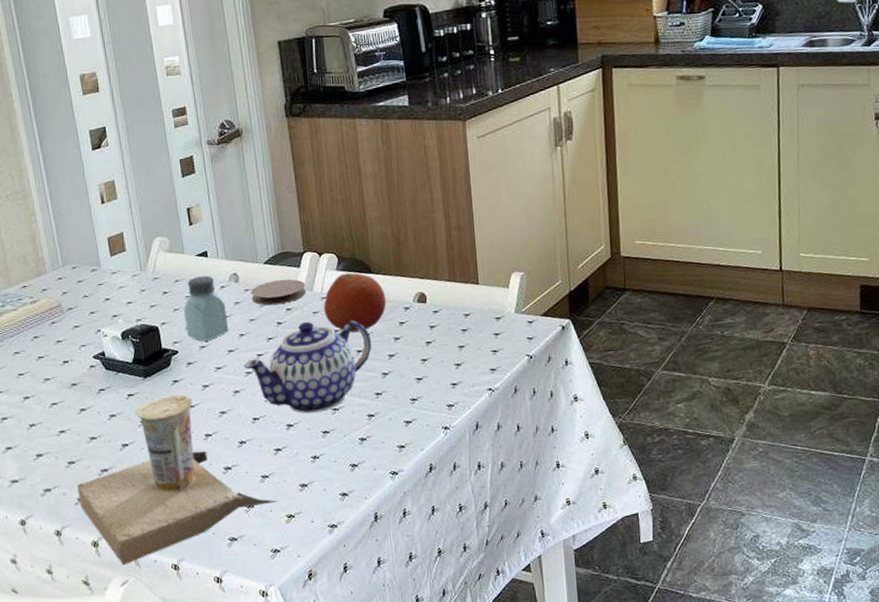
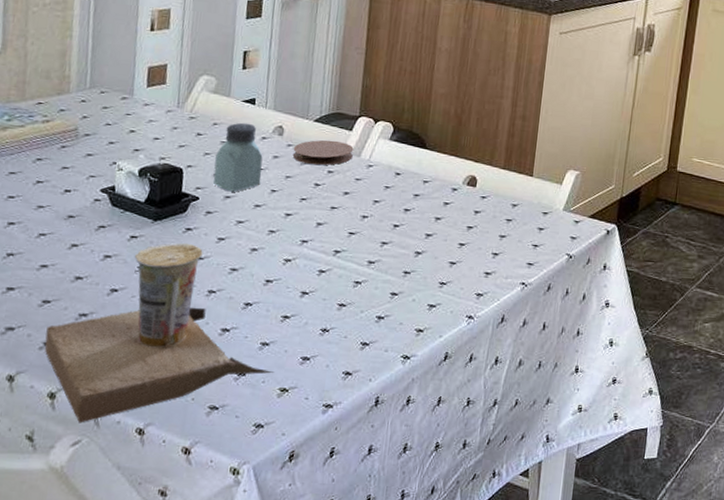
teapot: present [244,320,372,414] -> none [268,187,411,284]
fruit: present [324,273,387,333] -> none [367,144,436,206]

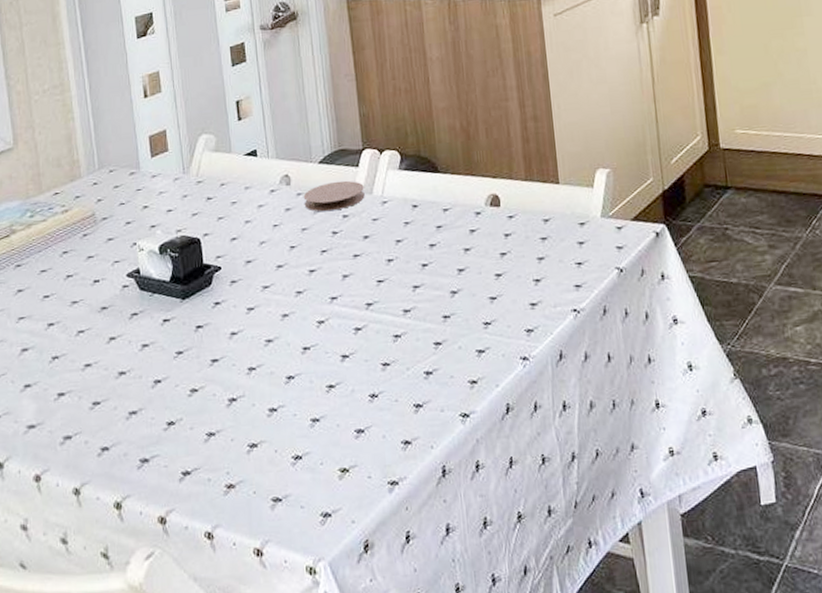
cup: present [44,242,275,423] -> none [101,318,331,533]
saltshaker: present [213,122,263,192] -> none [229,177,278,256]

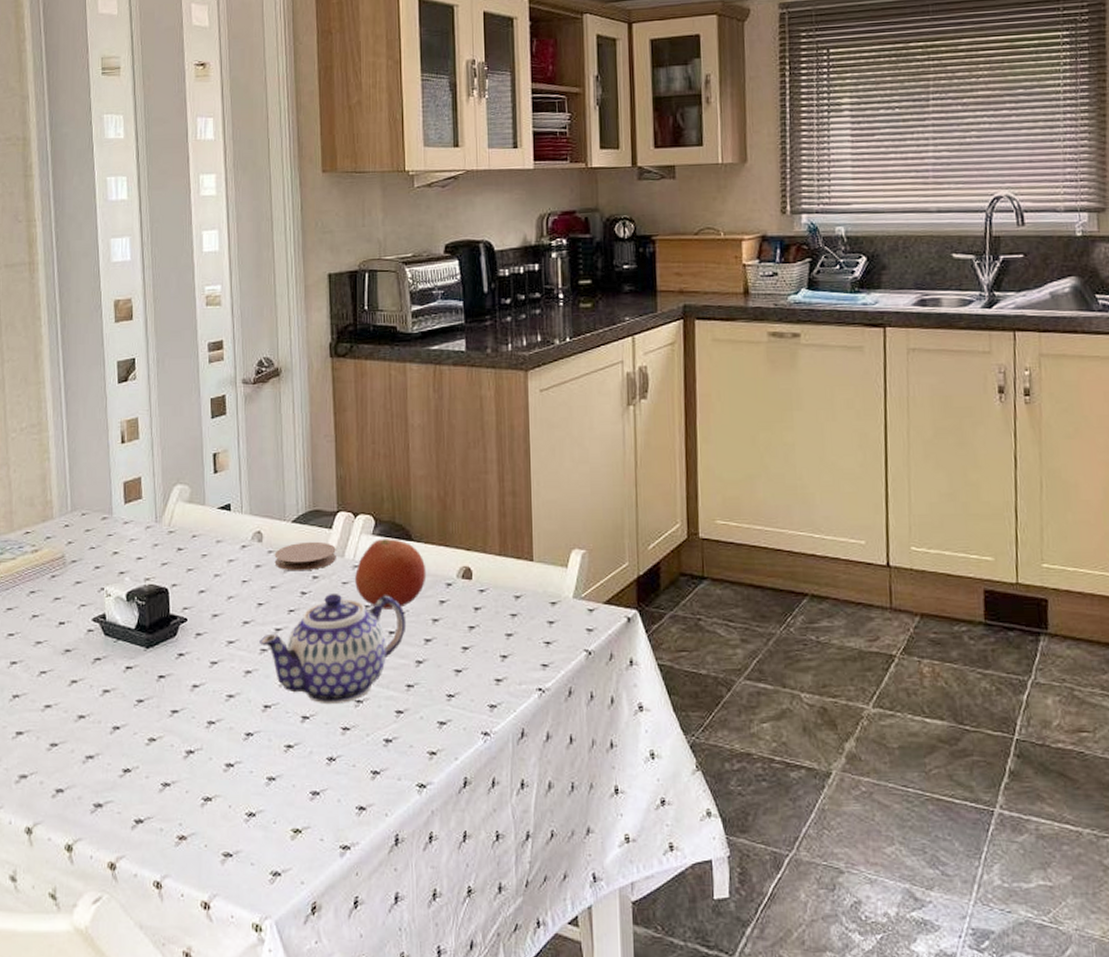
teapot: none [294,228,439,342] -> present [259,592,407,705]
fruit: none [384,172,455,243] -> present [355,539,427,609]

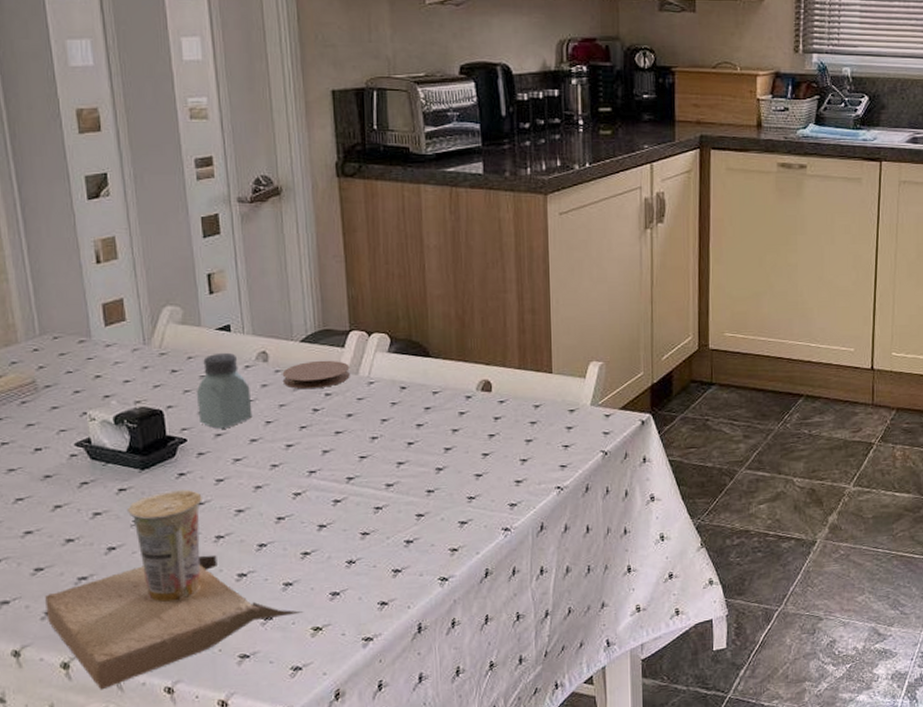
cup: none [57,670,285,878] -> present [45,489,304,690]
saltshaker: none [198,531,246,609] -> present [197,352,253,429]
teapot: present [259,592,407,705] -> none [269,408,426,513]
fruit: present [355,539,427,609] -> none [371,356,445,422]

